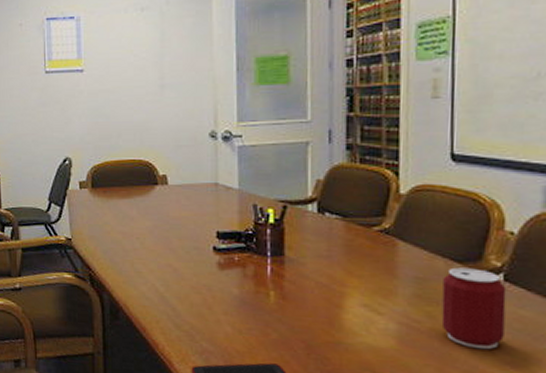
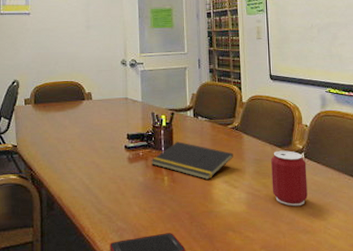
notepad: none [250,245,379,301] -> present [151,142,233,181]

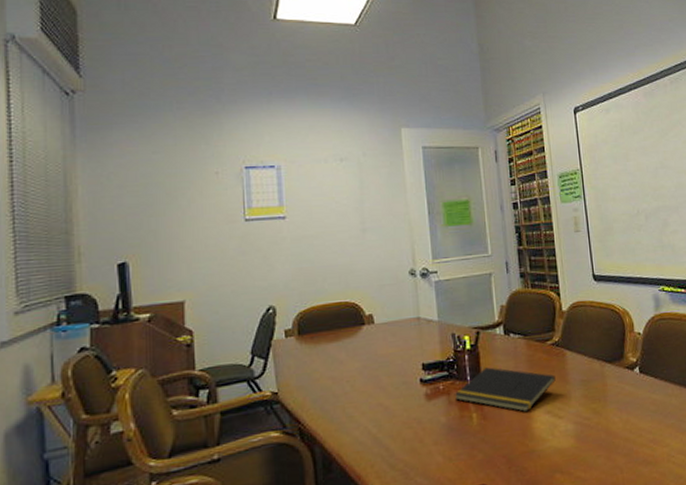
can: present [271,150,308,206] -> none [600,365,646,434]

